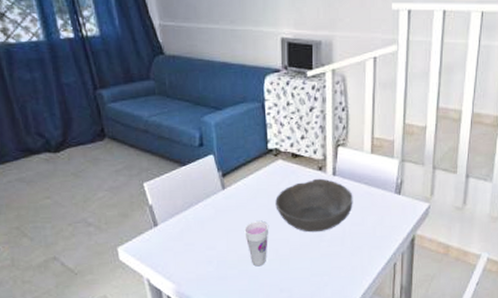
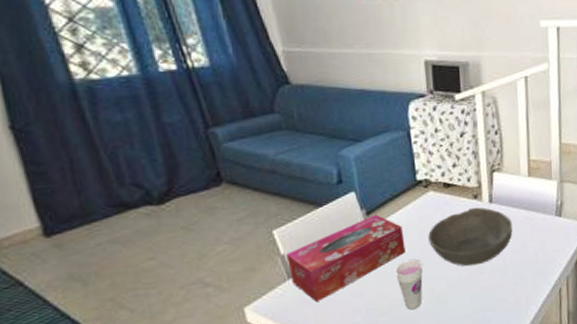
tissue box: none [152,177,255,250] -> present [285,215,406,303]

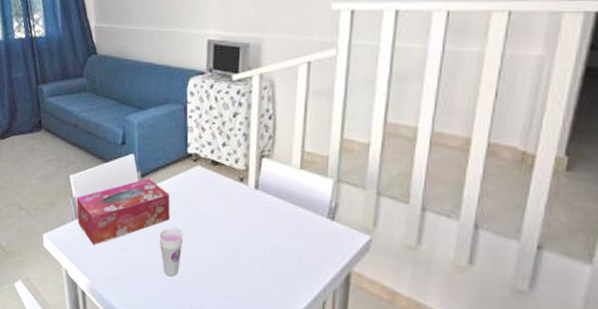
bowl: present [428,207,513,267] -> none [191,190,277,250]

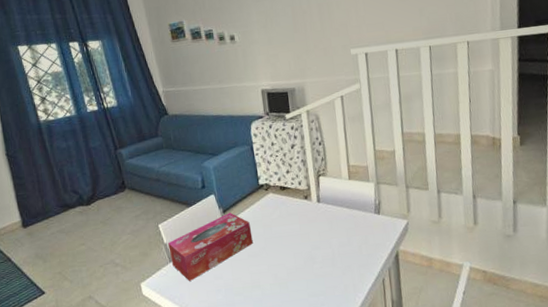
cup: present [158,228,184,277] -> none [246,250,268,292]

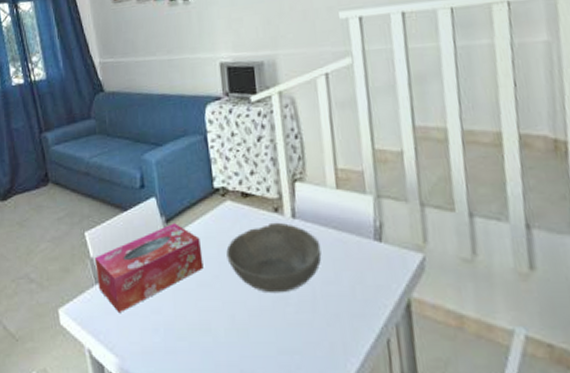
bowl: none [270,206,339,257] -> present [226,222,322,294]

